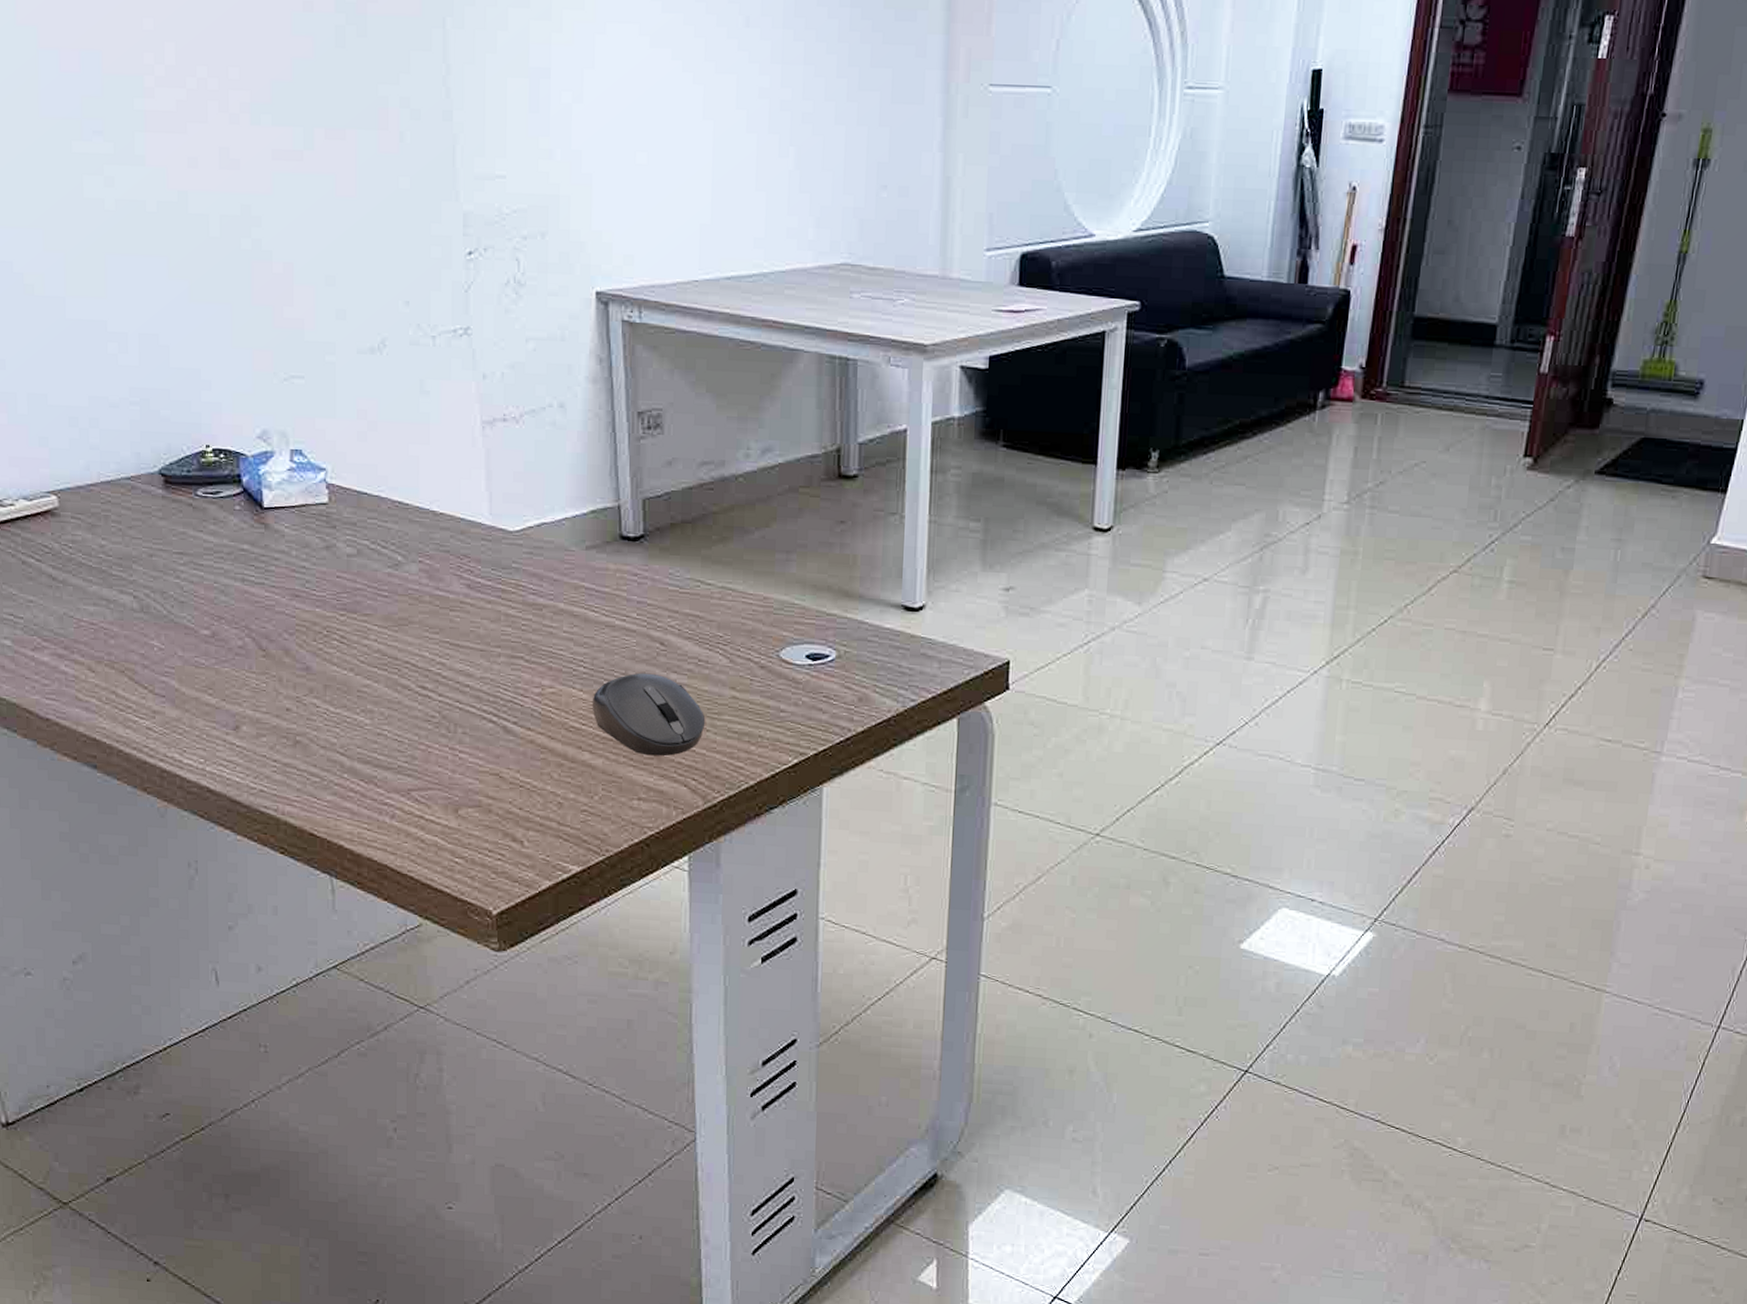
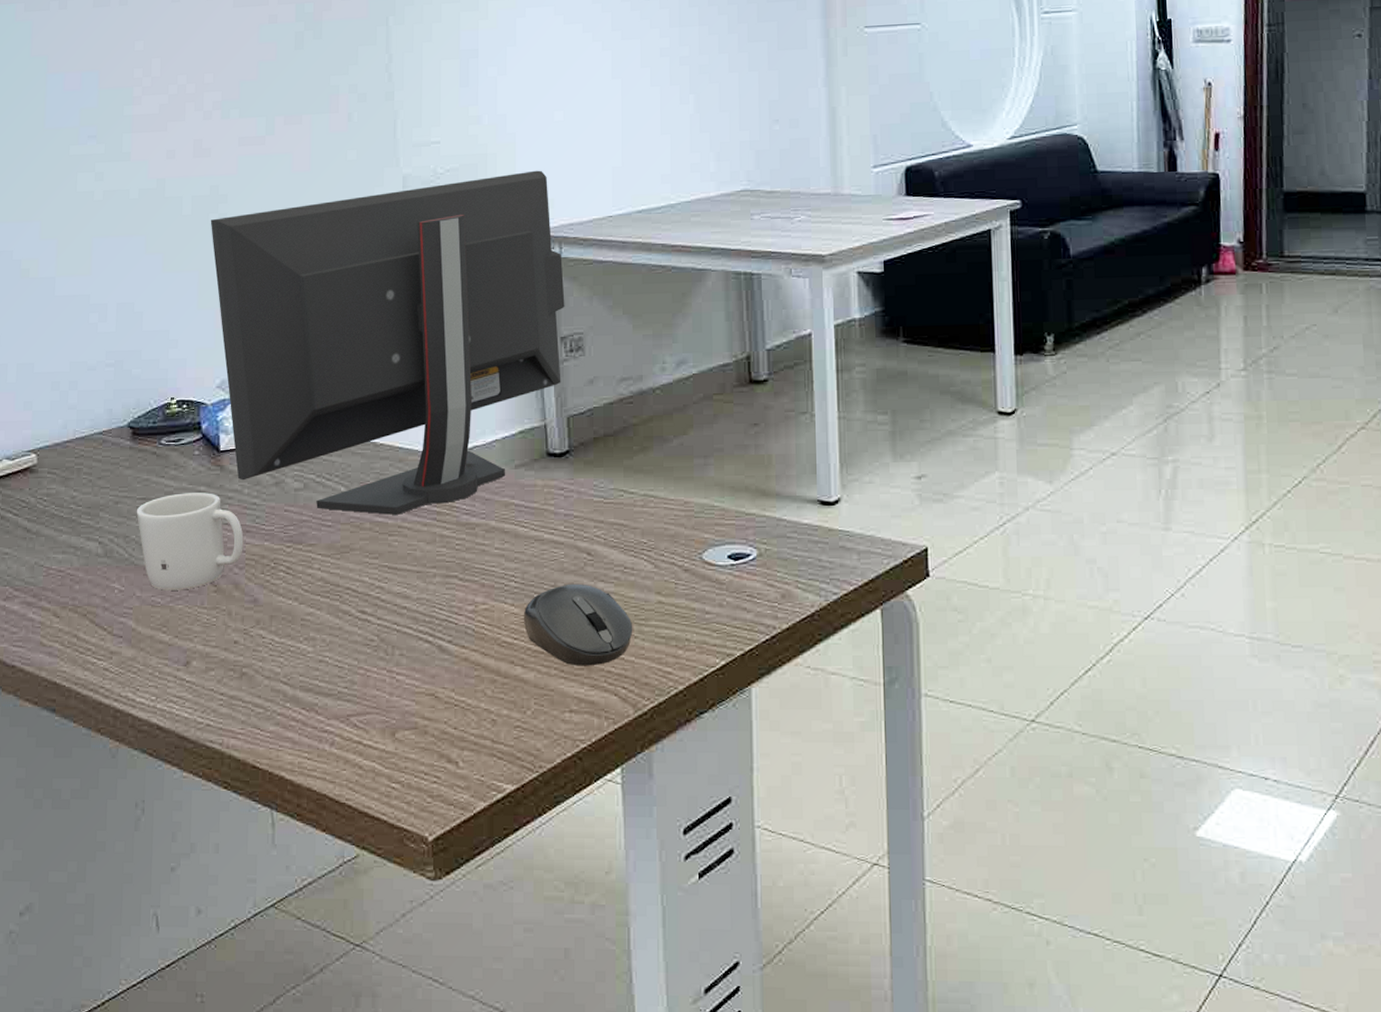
mug: none [173,550,293,653] -> present [136,492,244,591]
computer monitor: none [242,220,644,590] -> present [210,170,565,515]

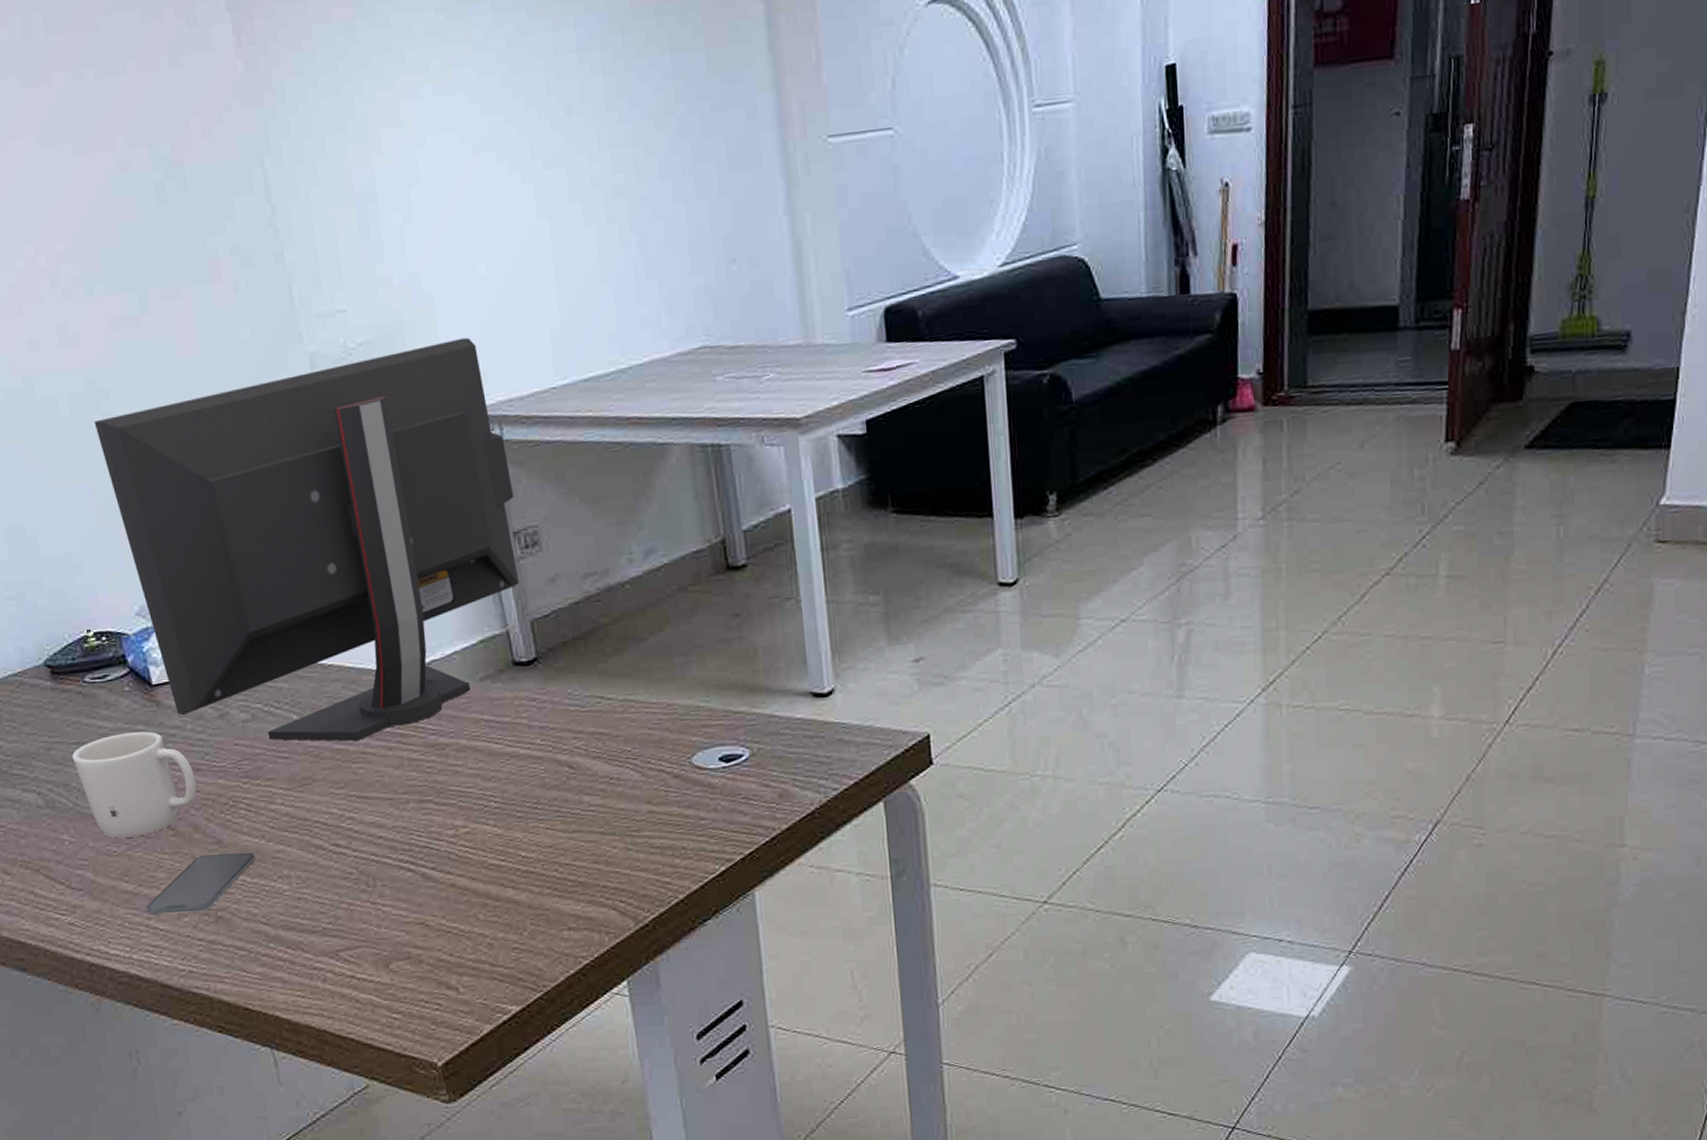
smartphone: none [177,613,287,666] -> present [146,852,256,914]
computer mouse: present [523,583,633,666] -> none [507,798,626,884]

